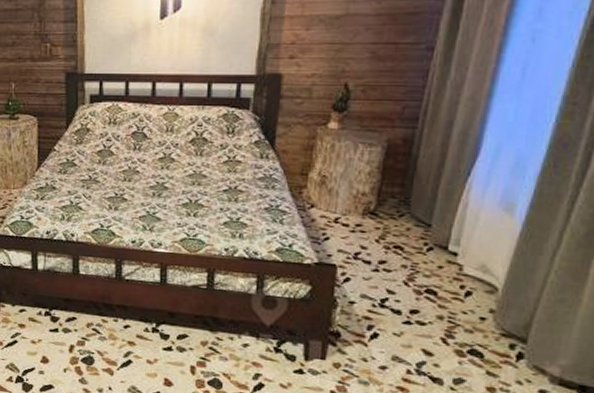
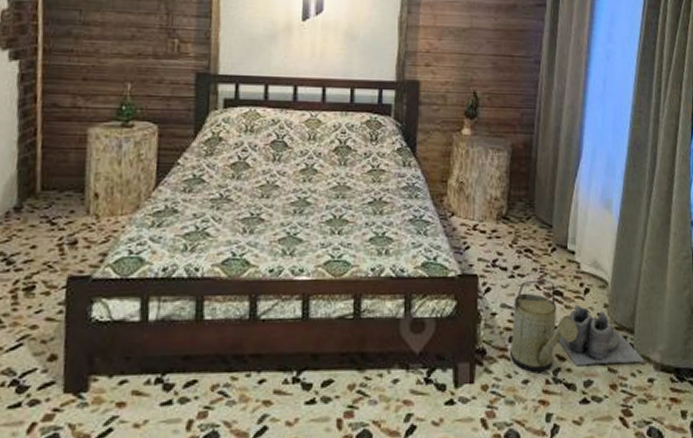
watering can: none [368,276,452,363] -> present [511,281,578,372]
boots: none [421,305,537,372] -> present [553,304,644,367]

